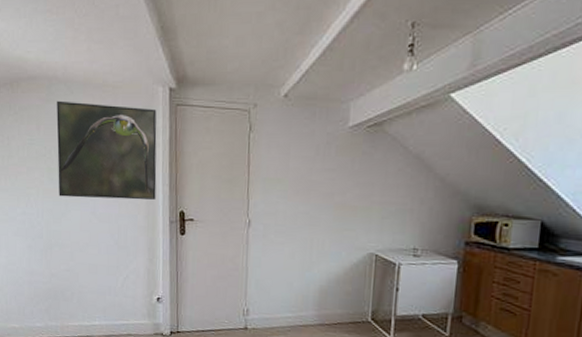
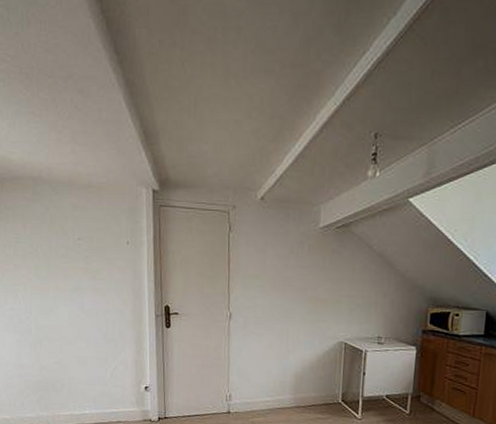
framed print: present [56,100,157,200] -> none [42,200,142,296]

